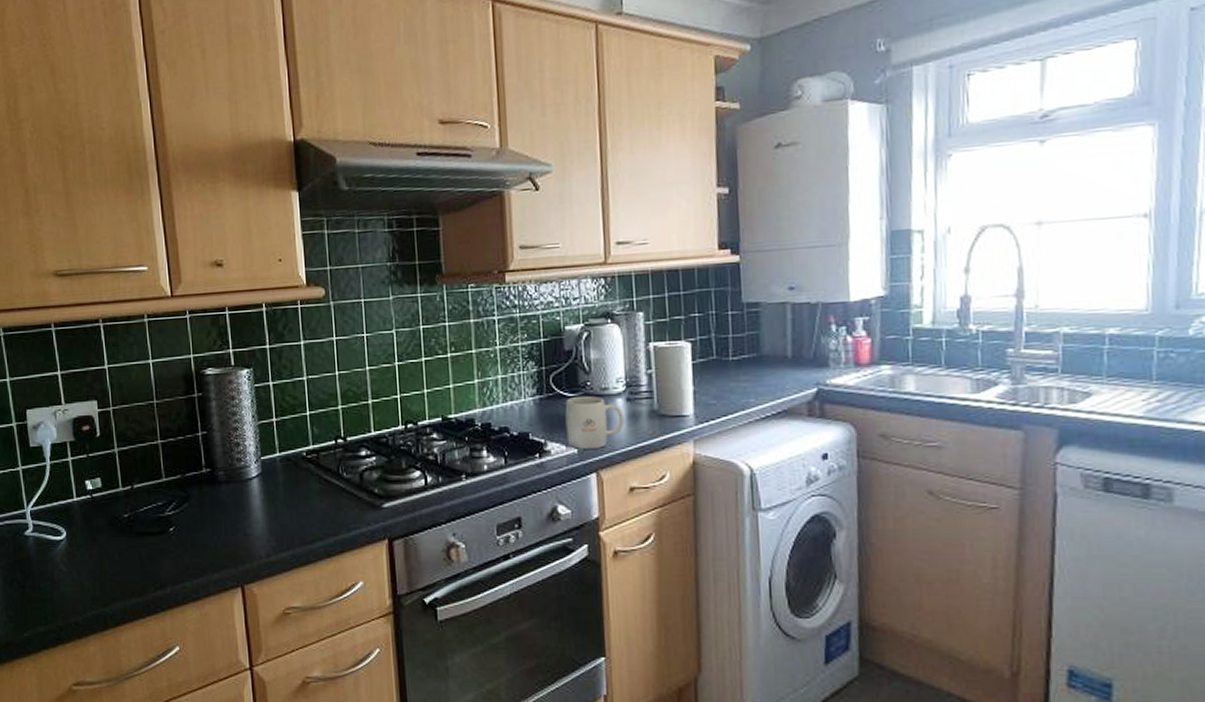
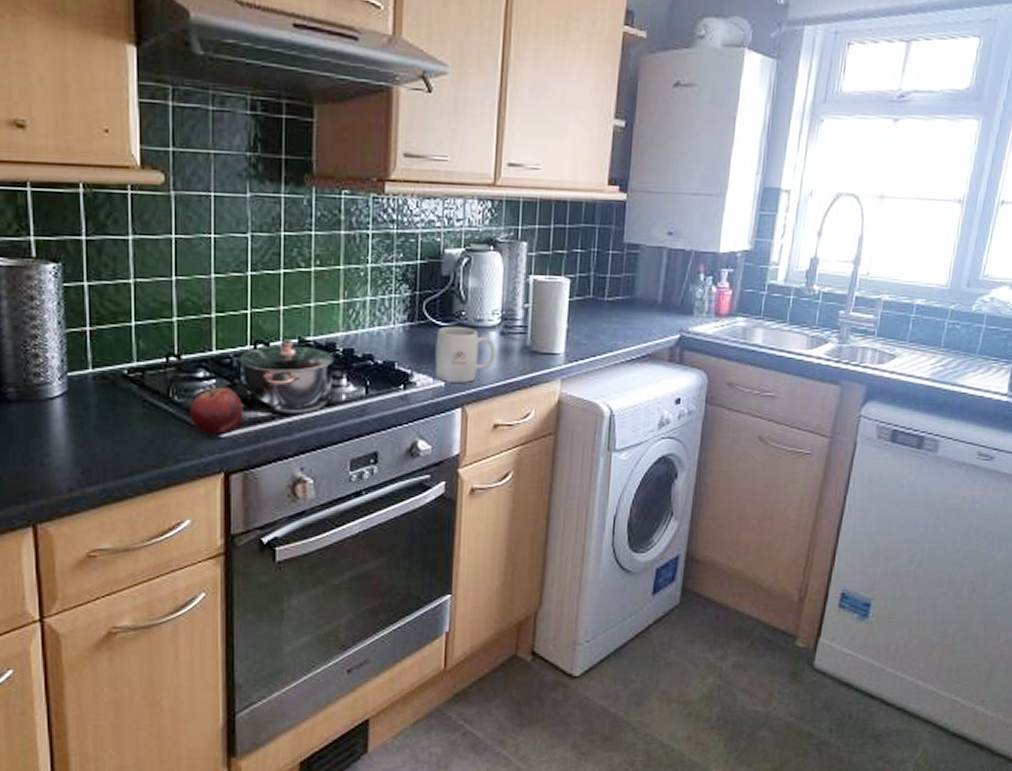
fruit: none [356,463,401,506] -> present [190,386,244,436]
cooking pot: none [393,418,476,486] -> present [239,340,335,415]

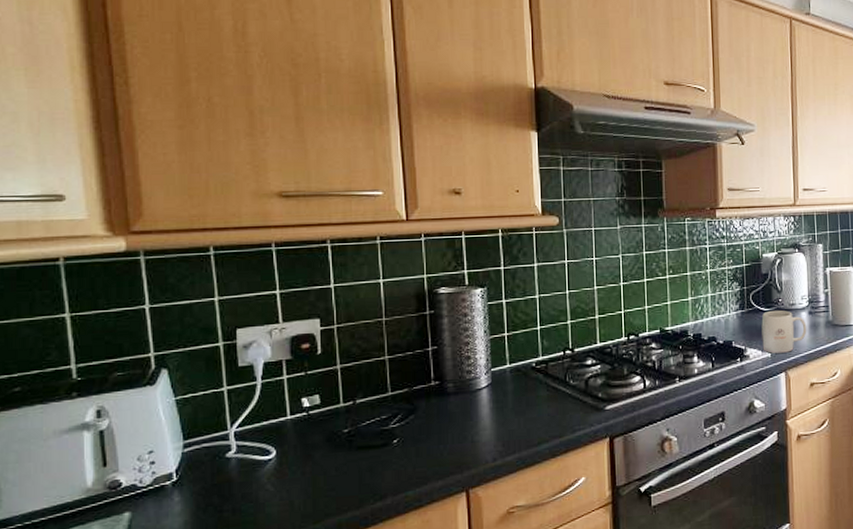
fruit: present [190,386,244,436] -> none [582,370,622,409]
cooking pot: present [239,340,335,415] -> none [617,330,688,389]

